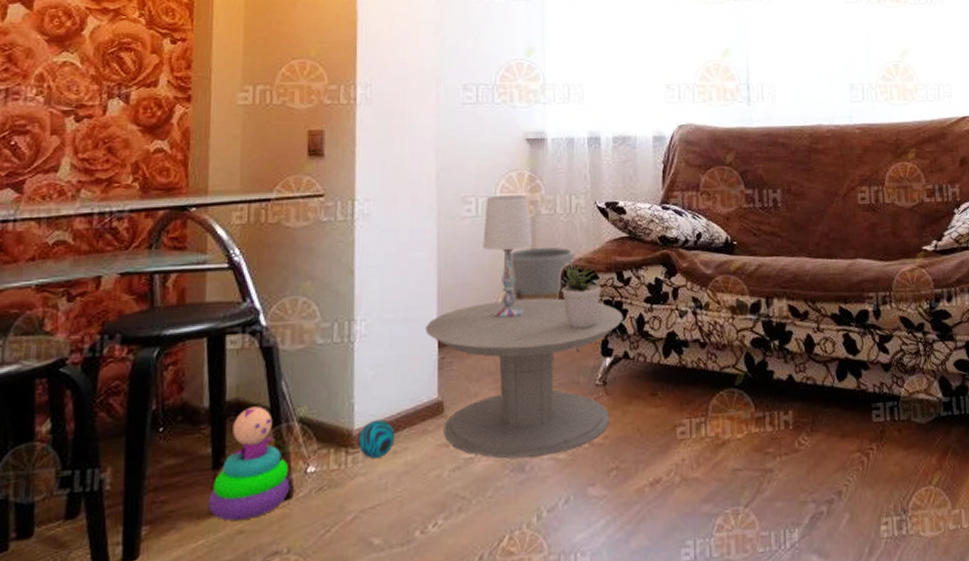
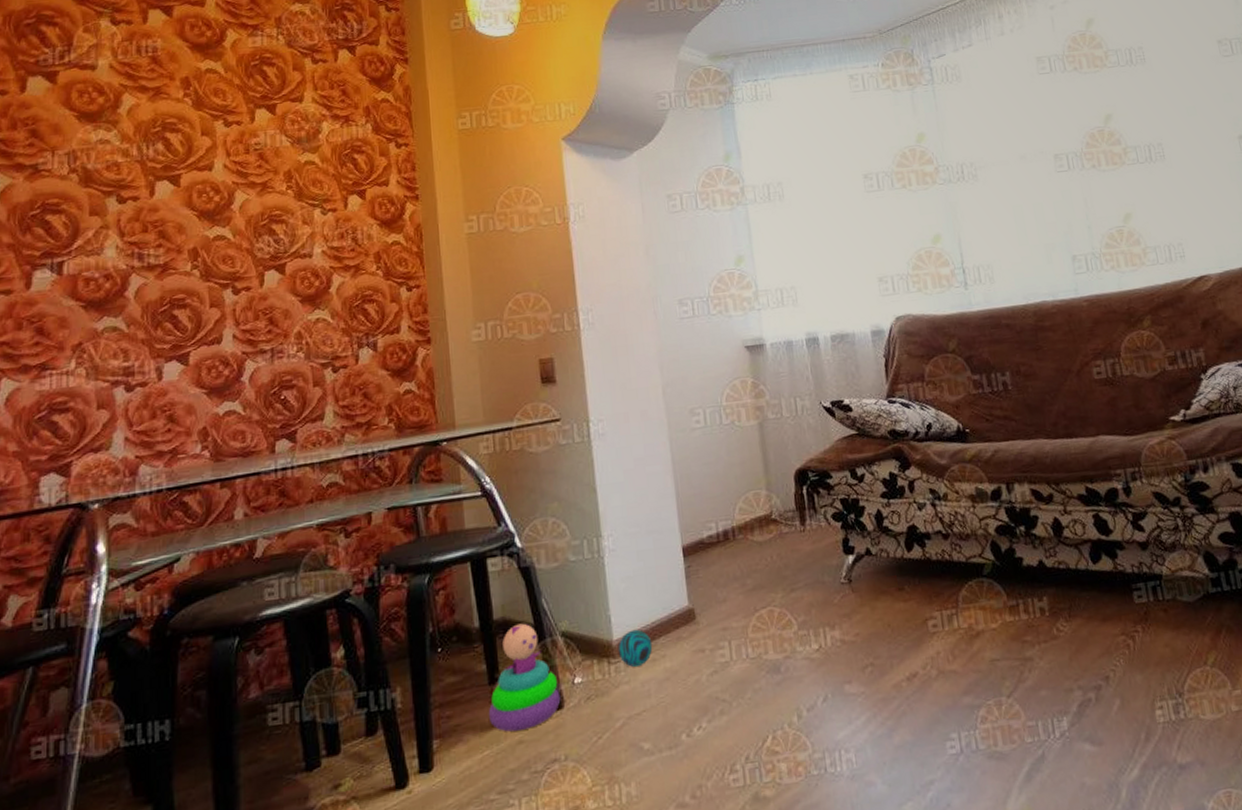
side table: present [425,298,624,459] -> none [668,500,862,661]
table lamp: present [483,195,533,319] -> none [713,401,764,525]
planter: present [510,247,579,352] -> none [742,450,821,551]
potted plant: present [562,261,601,329] -> none [796,463,836,530]

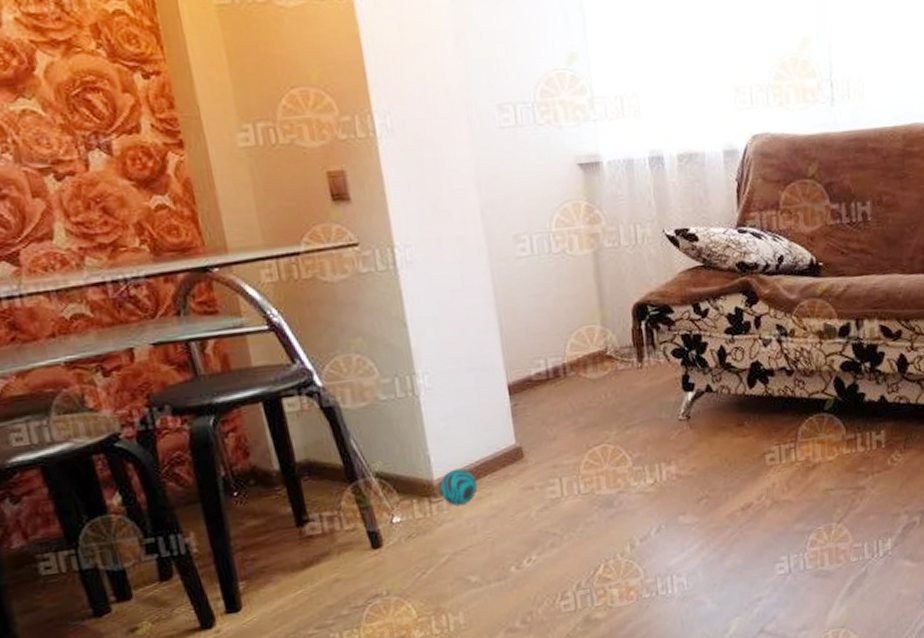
stacking toy: present [488,623,561,732] -> none [298,465,379,572]

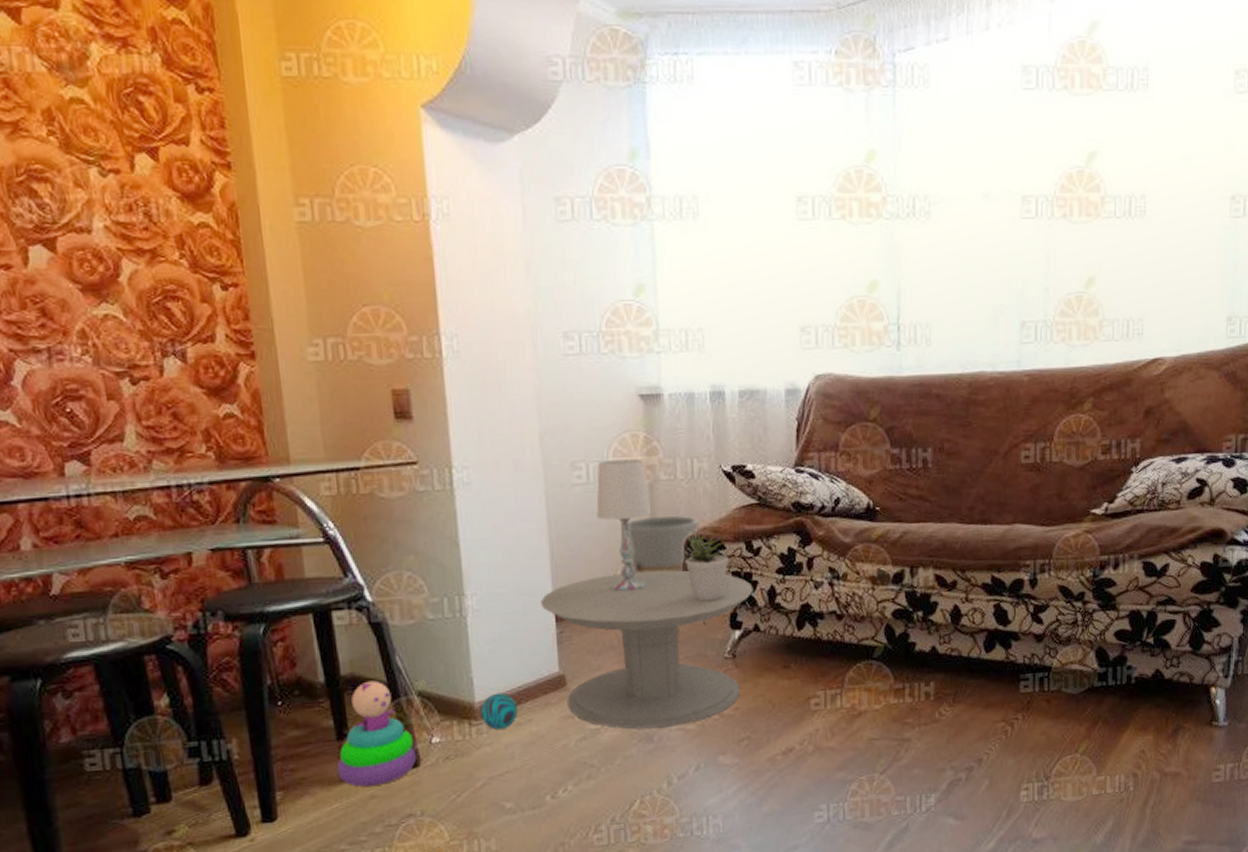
stacking toy: none [298,465,379,572] -> present [336,680,417,787]
side table: none [492,336,704,497] -> present [540,570,753,730]
table lamp: none [540,227,599,361] -> present [596,458,652,592]
planter: none [574,282,659,389] -> present [627,516,706,625]
potted plant: none [633,296,677,366] -> present [685,531,728,602]

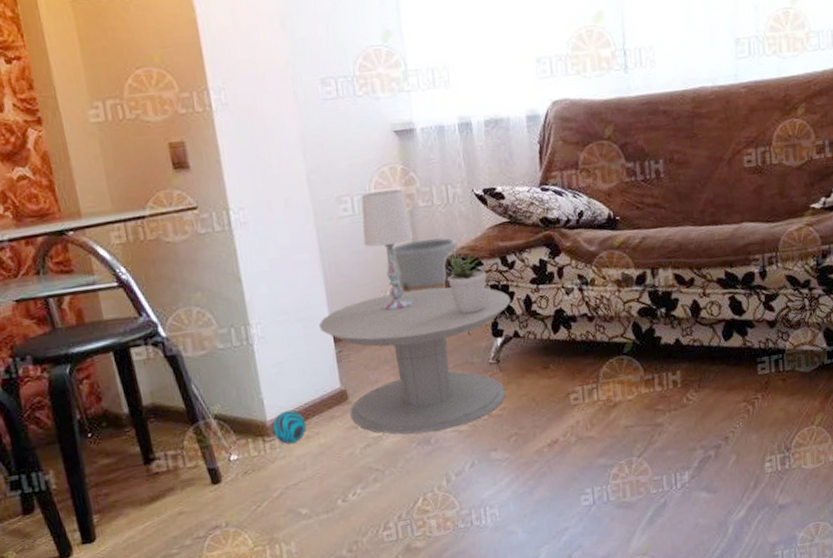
stacking toy: present [336,680,417,787] -> none [146,408,218,505]

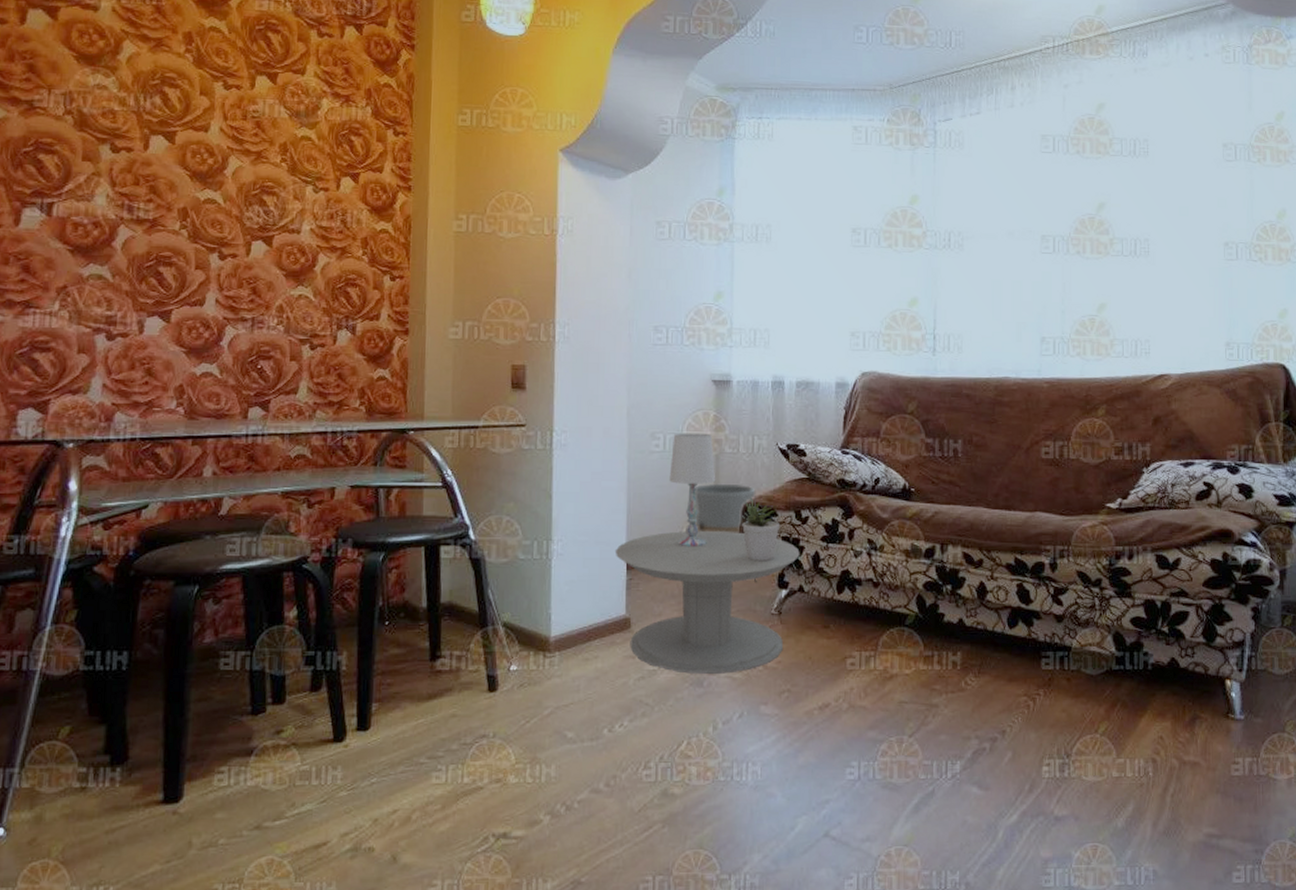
decorative ball: present [272,410,307,444] -> none [554,629,587,663]

